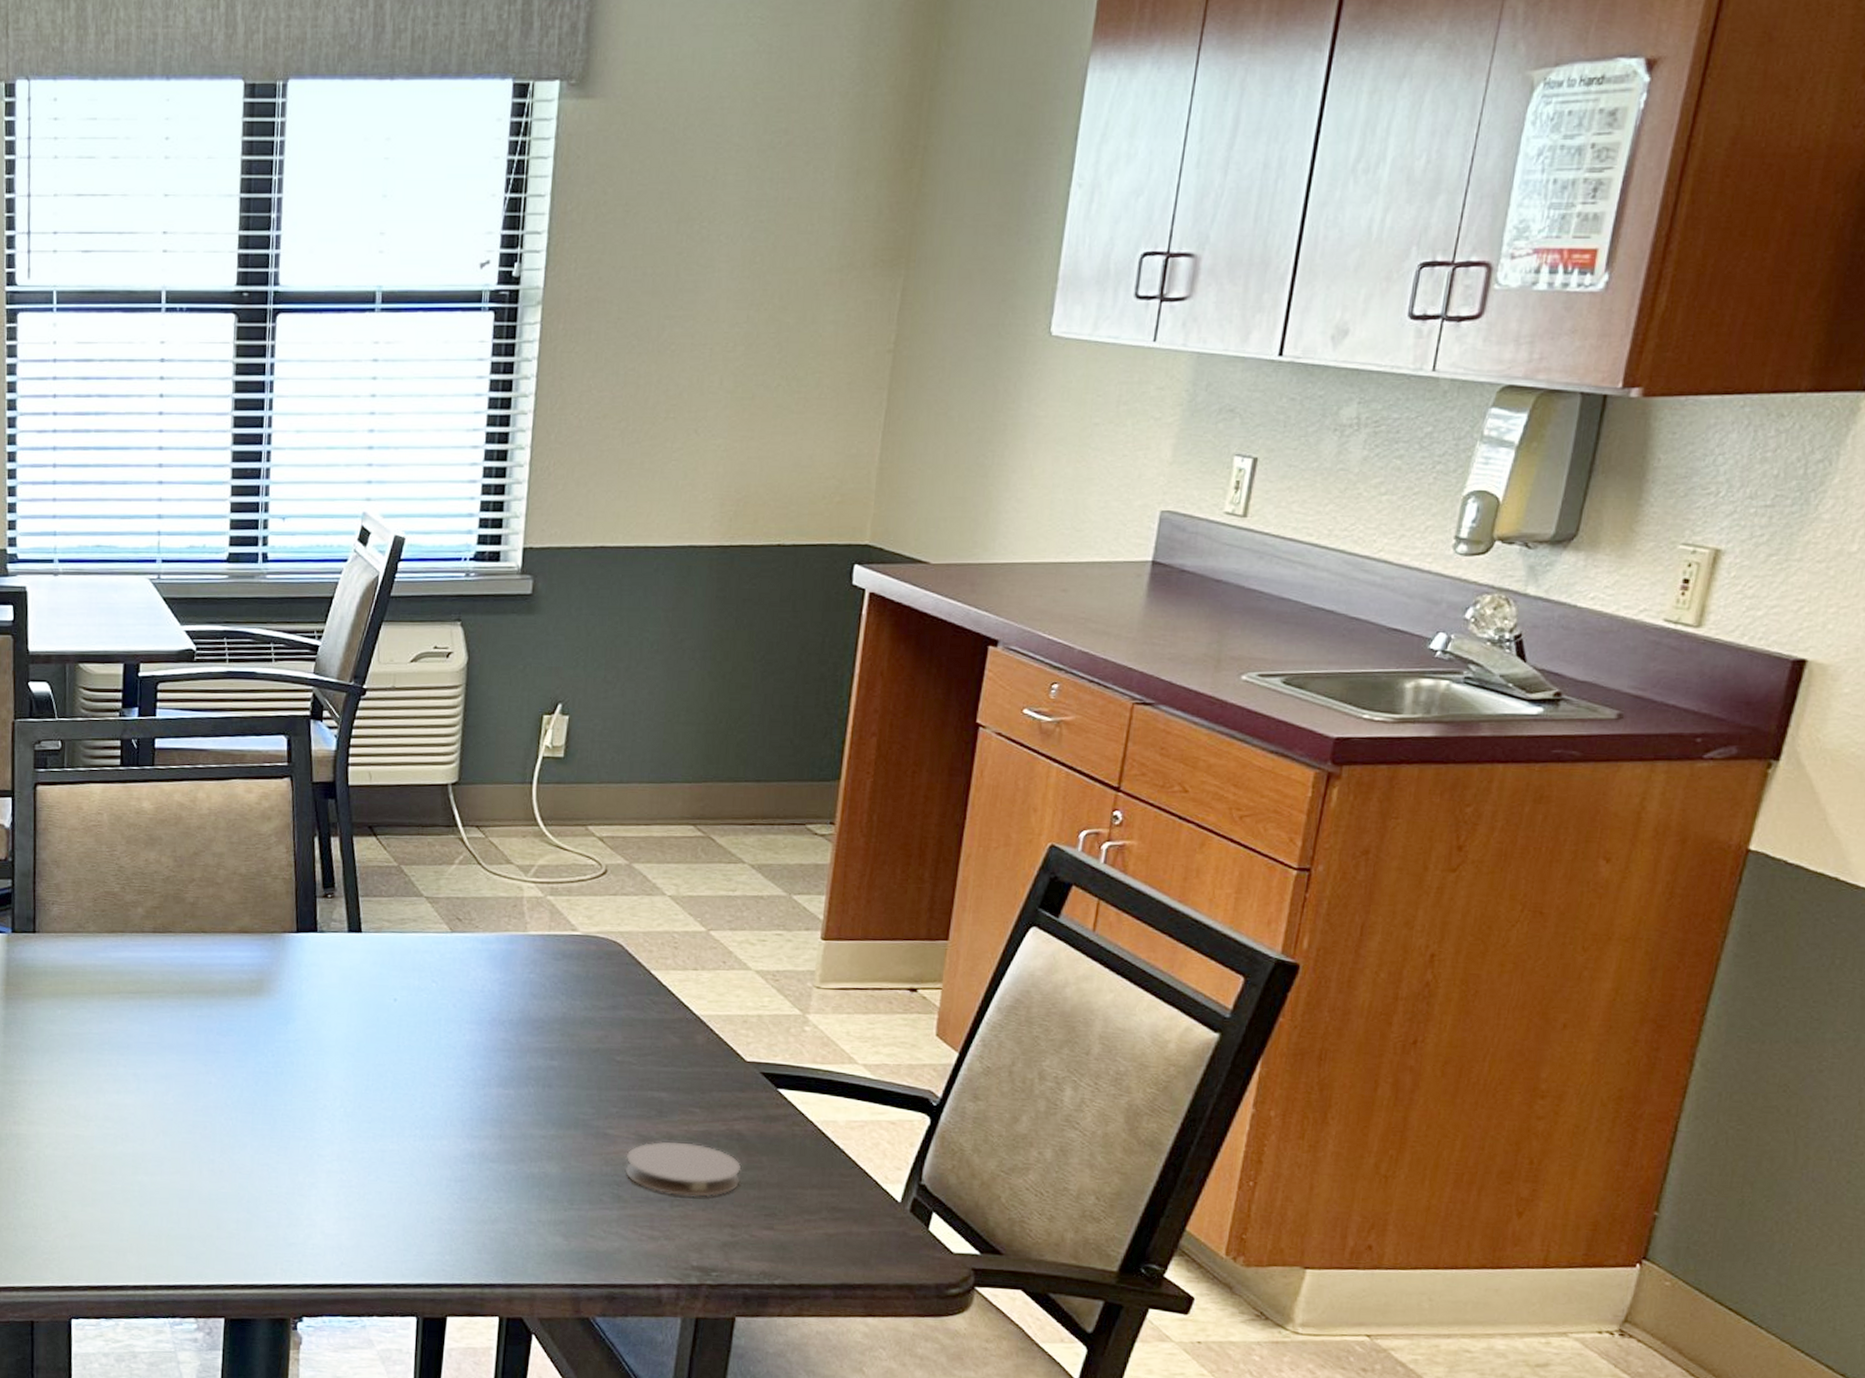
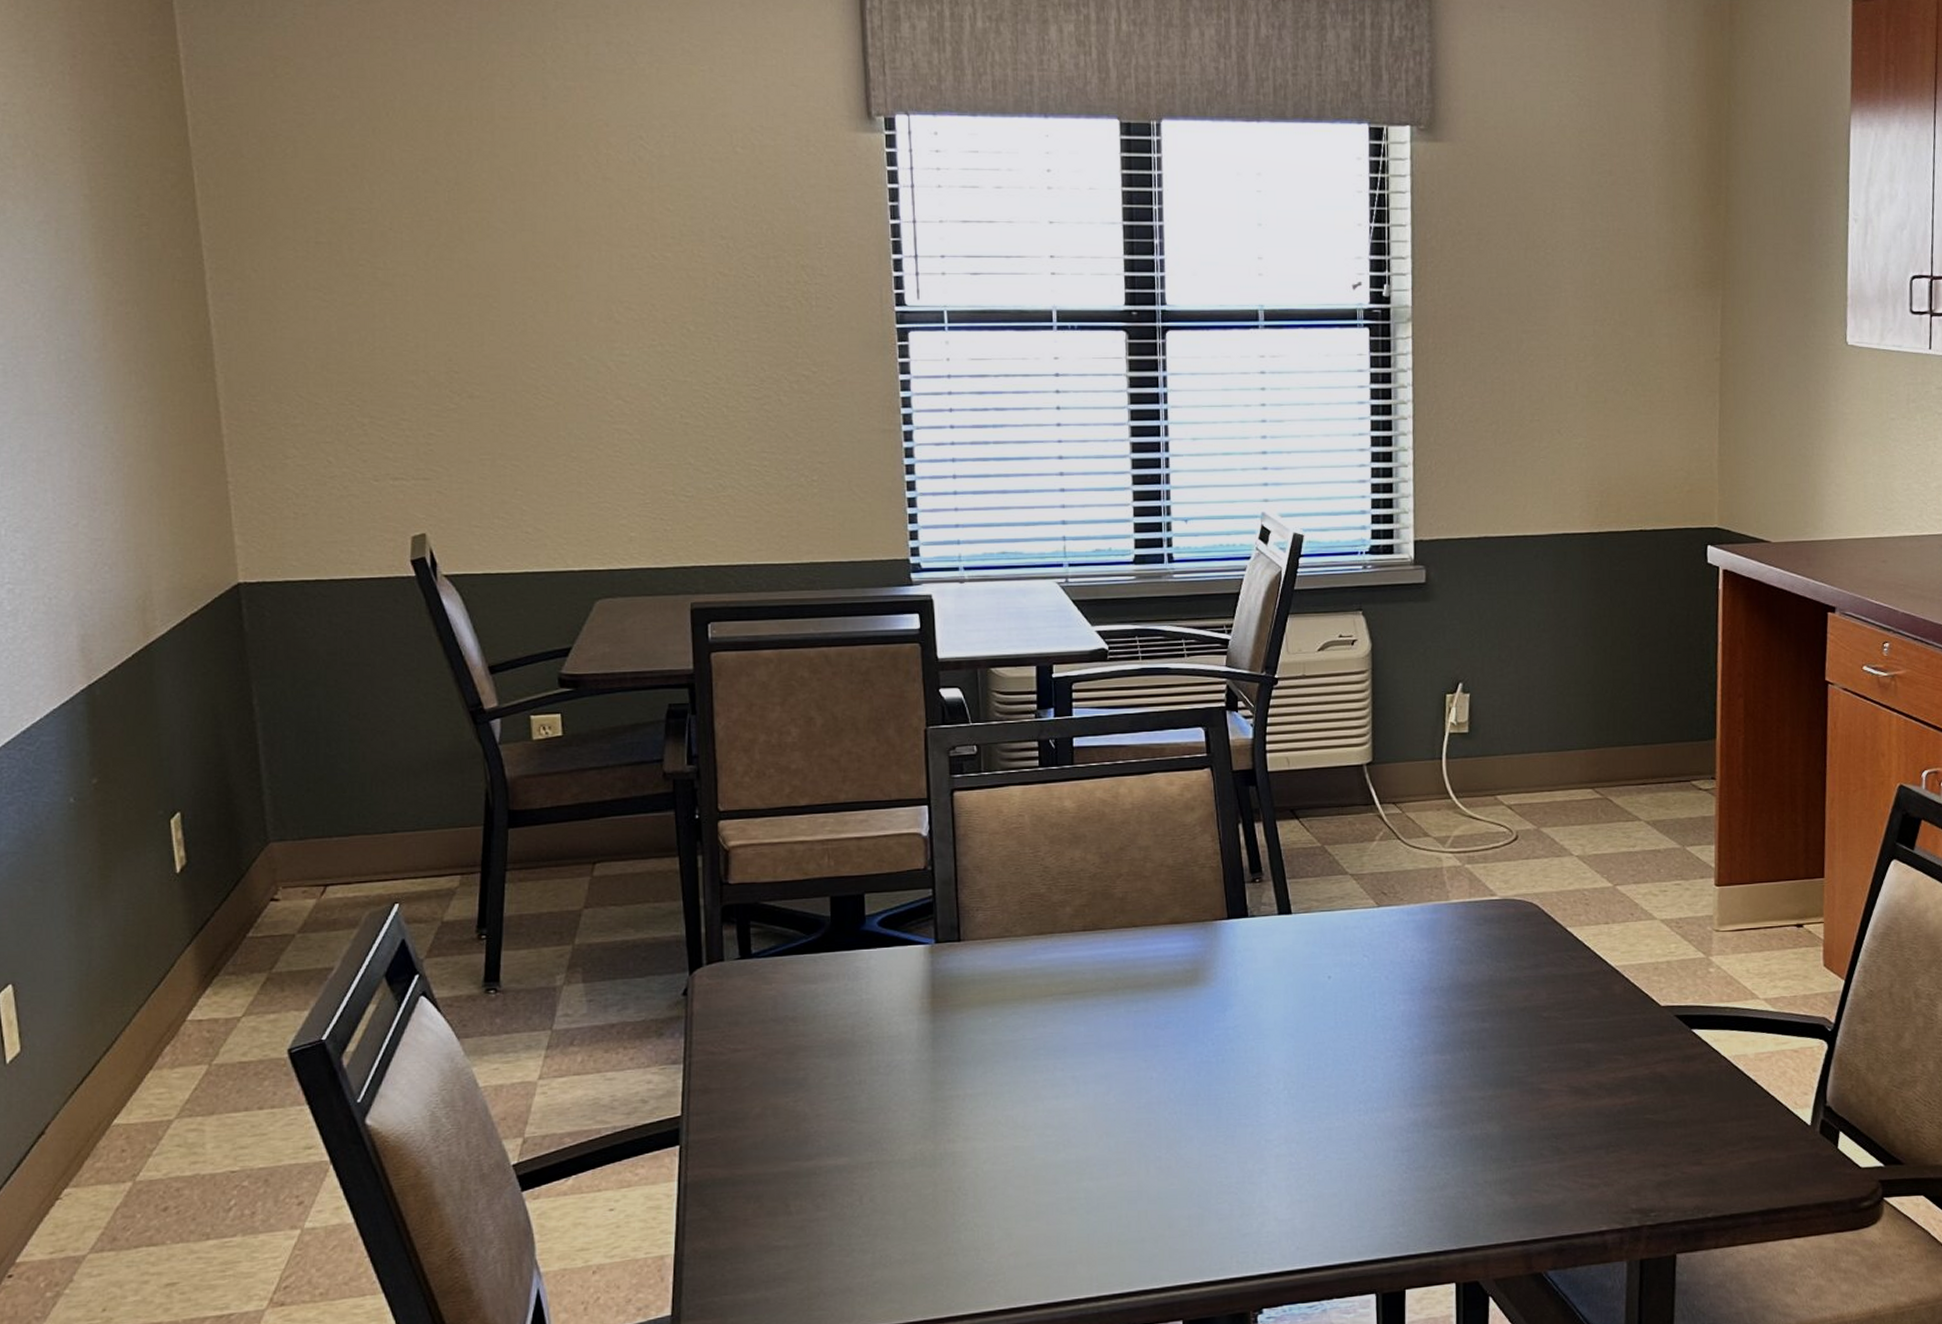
coaster: present [624,1141,742,1197] -> none [1560,1089,1668,1142]

